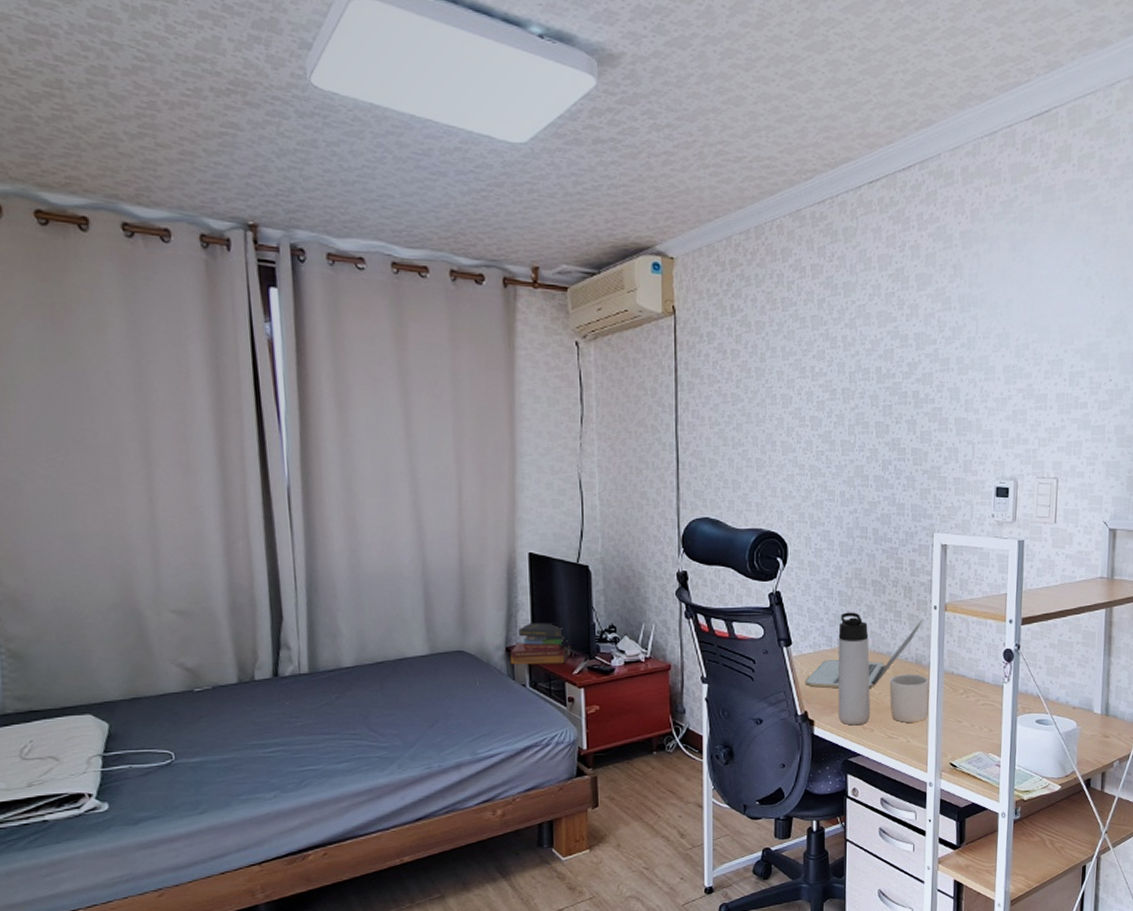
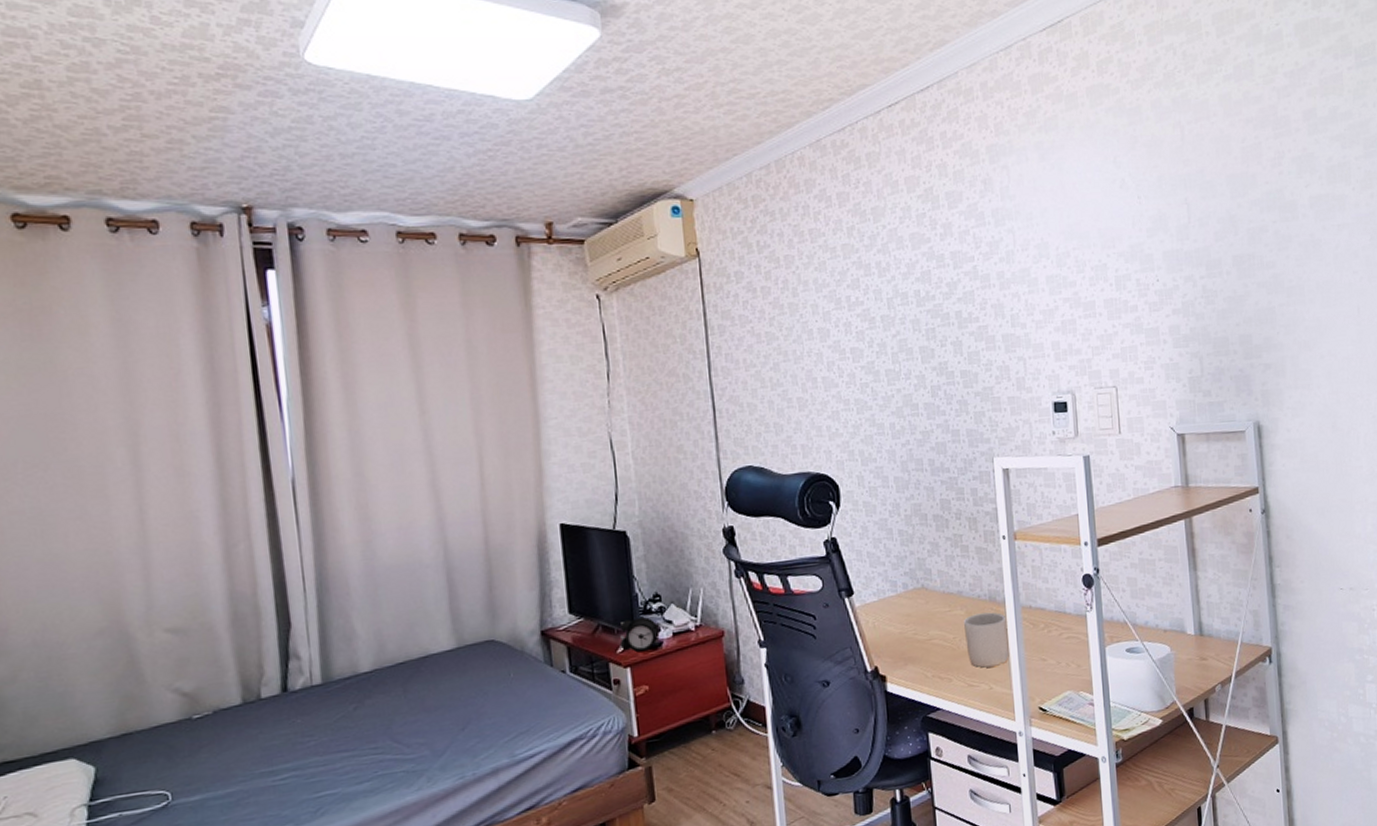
books: present [509,622,571,665] -> none [545,598,613,650]
alarm clock: none [576,644,614,676] -> present [619,616,661,653]
laptop: present [806,619,924,689] -> none [873,551,993,639]
thermos bottle: present [838,612,871,726] -> none [903,551,947,678]

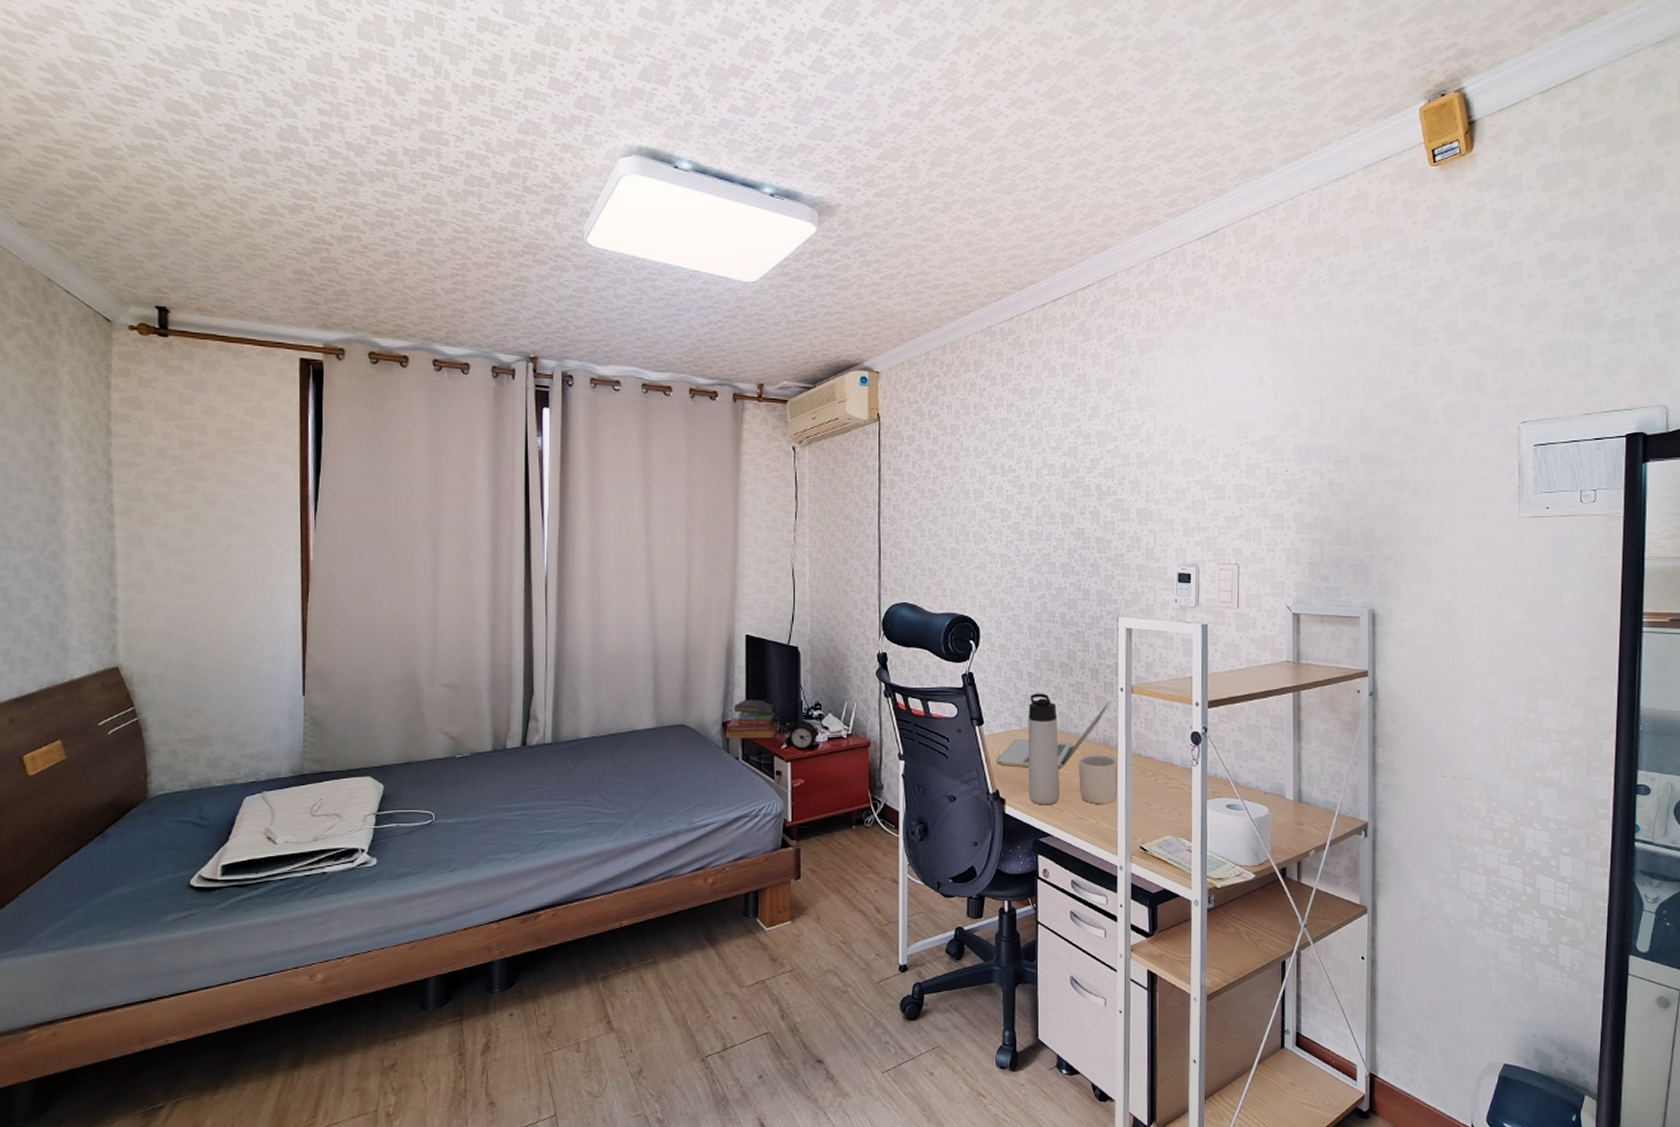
books: none [545,598,613,650] -> present [725,699,780,739]
laptop: none [873,551,993,639] -> present [997,701,1111,769]
thermos bottle: none [903,551,947,678] -> present [1028,693,1061,805]

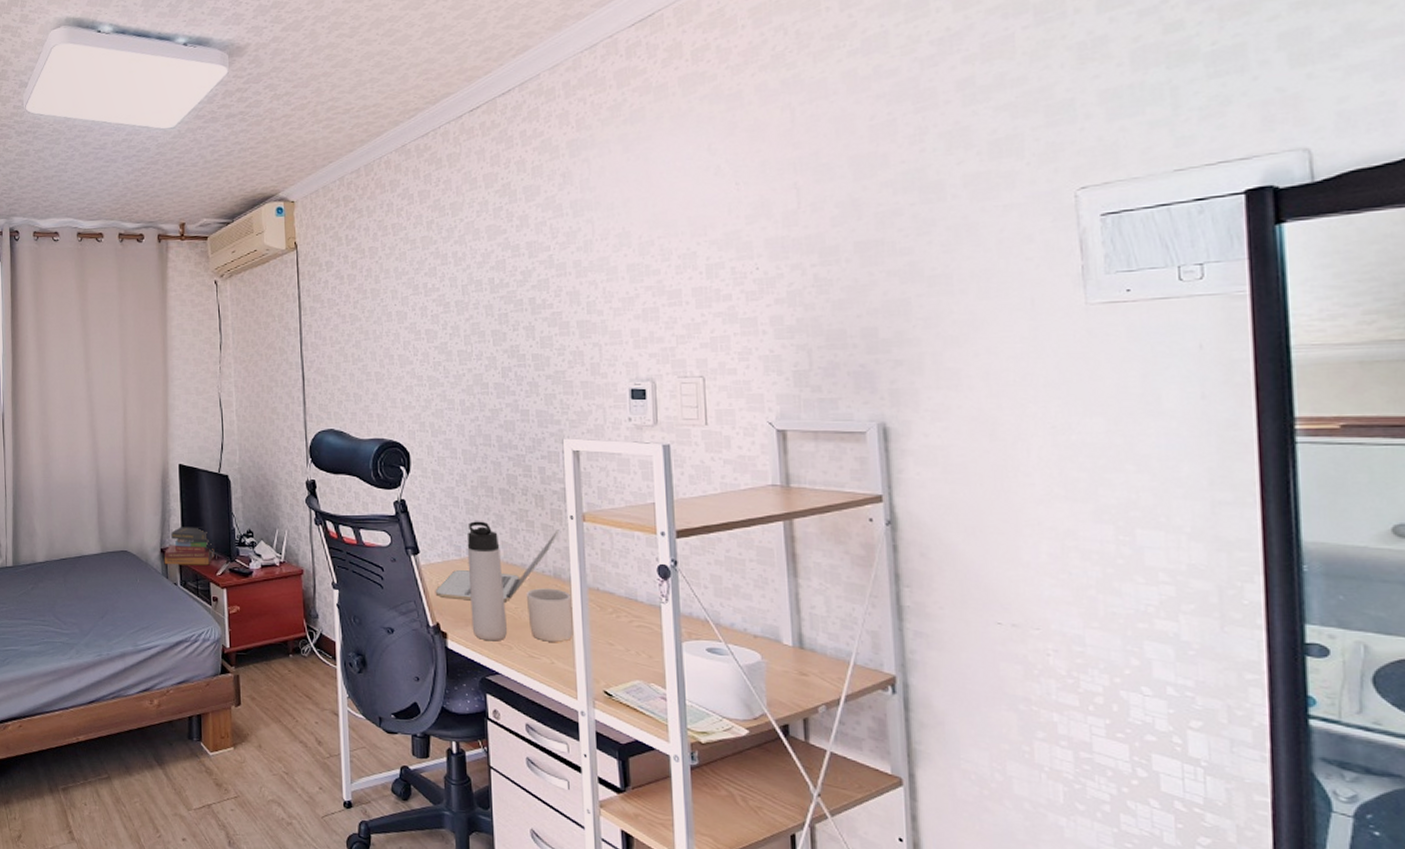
alarm clock: present [784,720,819,751] -> none [219,548,252,578]

